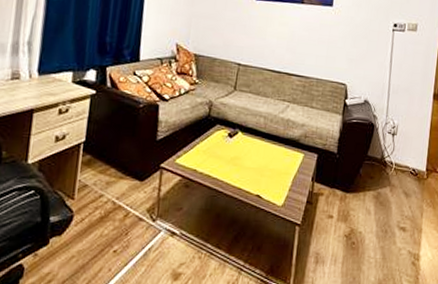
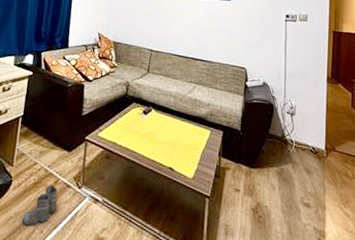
boots: none [87,218,129,268] -> present [22,184,58,229]

